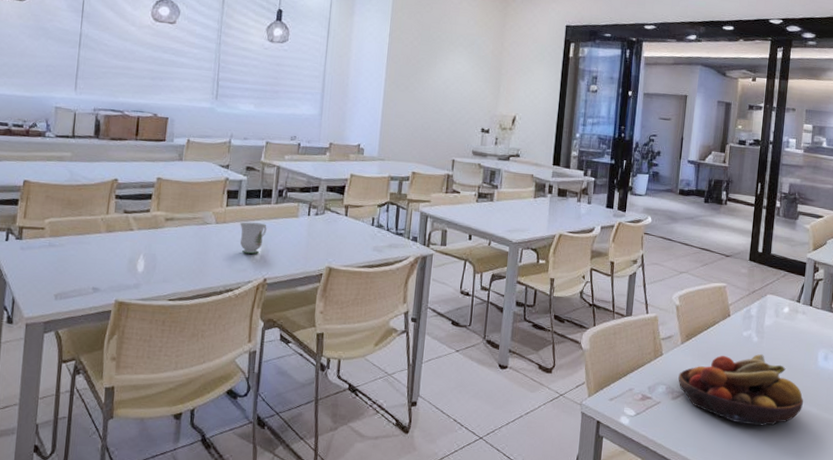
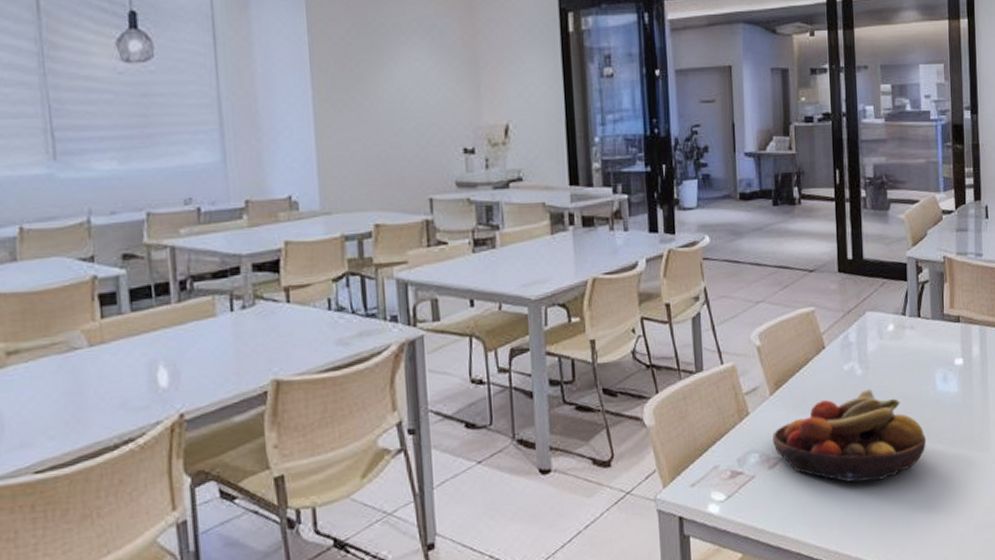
mug: present [240,222,267,254] -> none [128,334,171,383]

